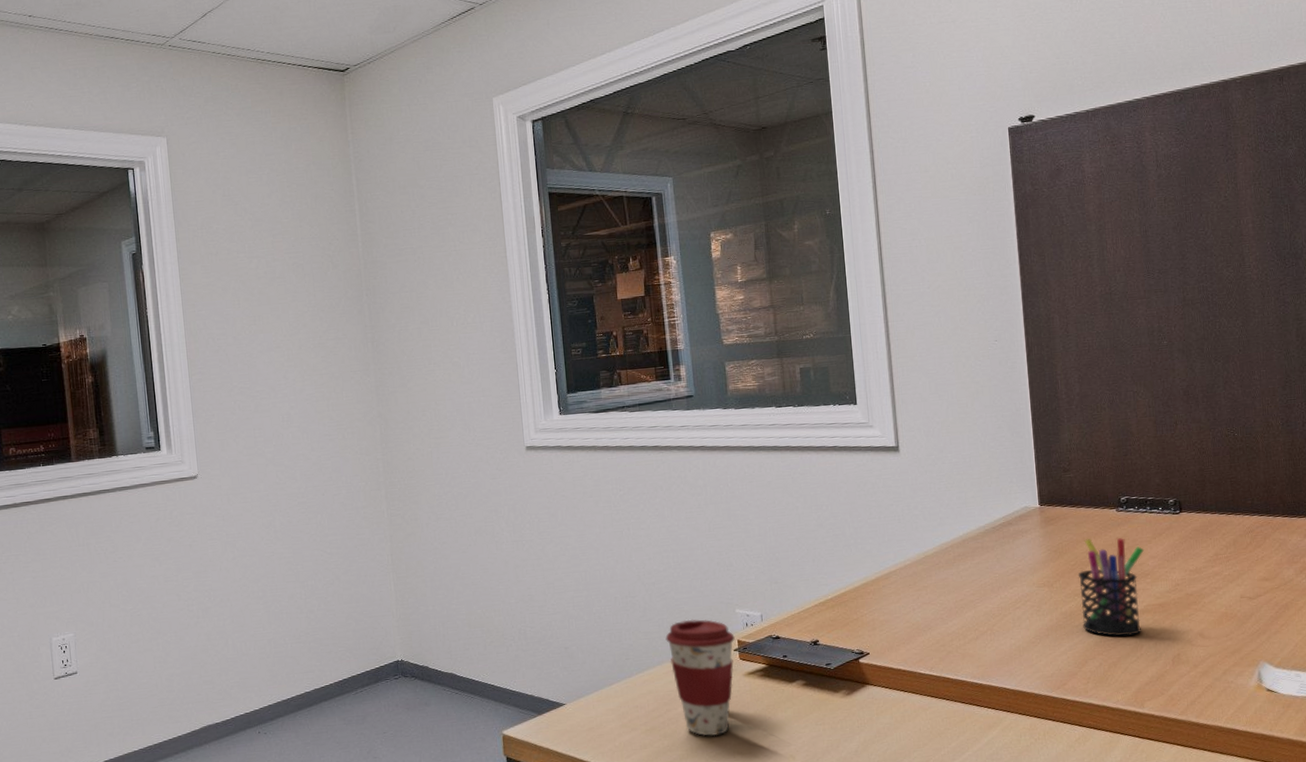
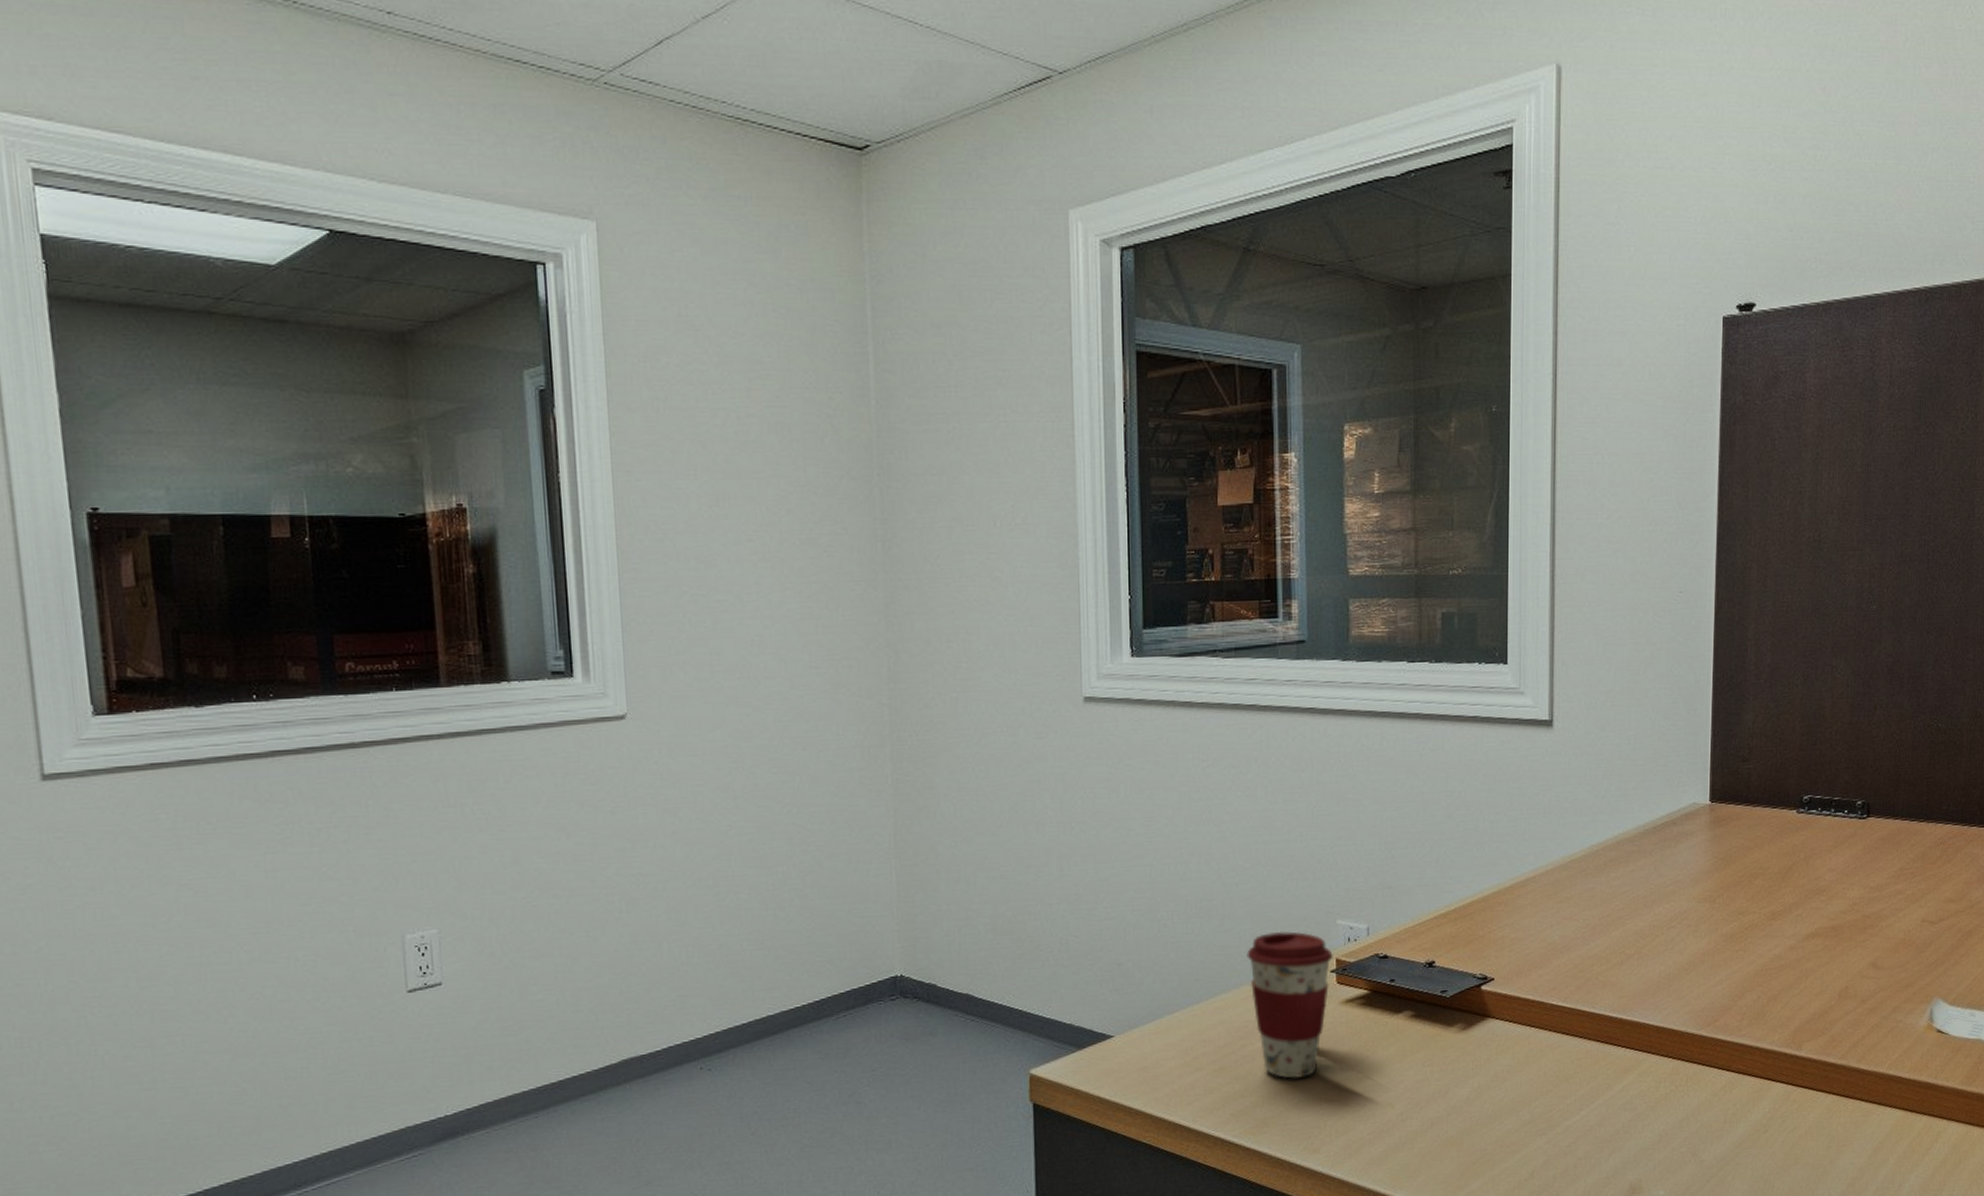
pen holder: present [1078,538,1145,637] -> none [1744,844,1823,965]

